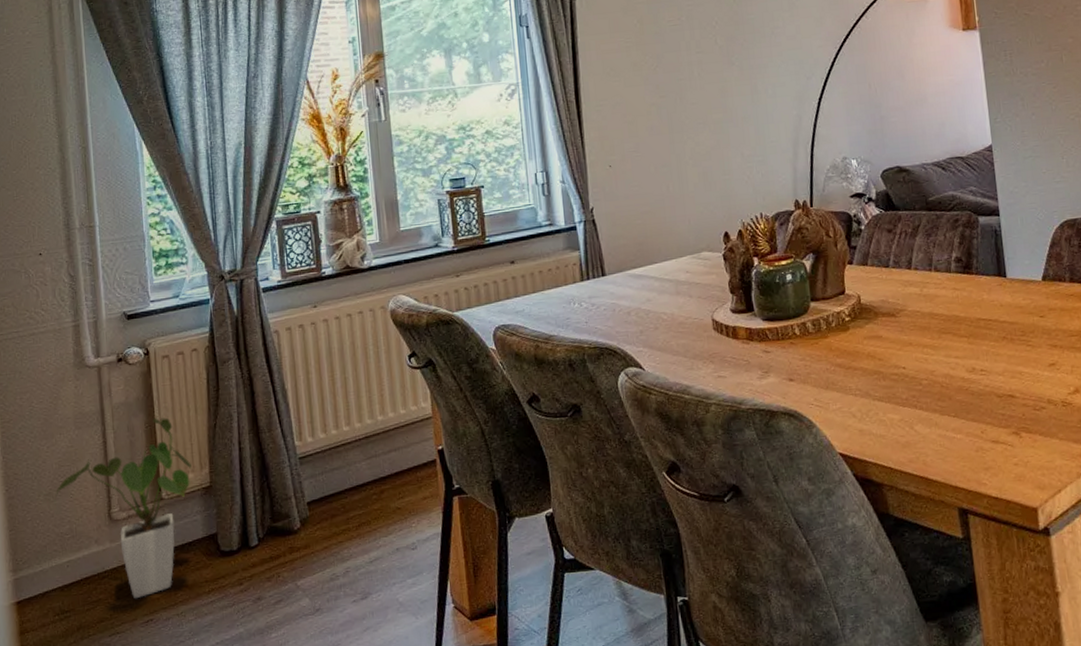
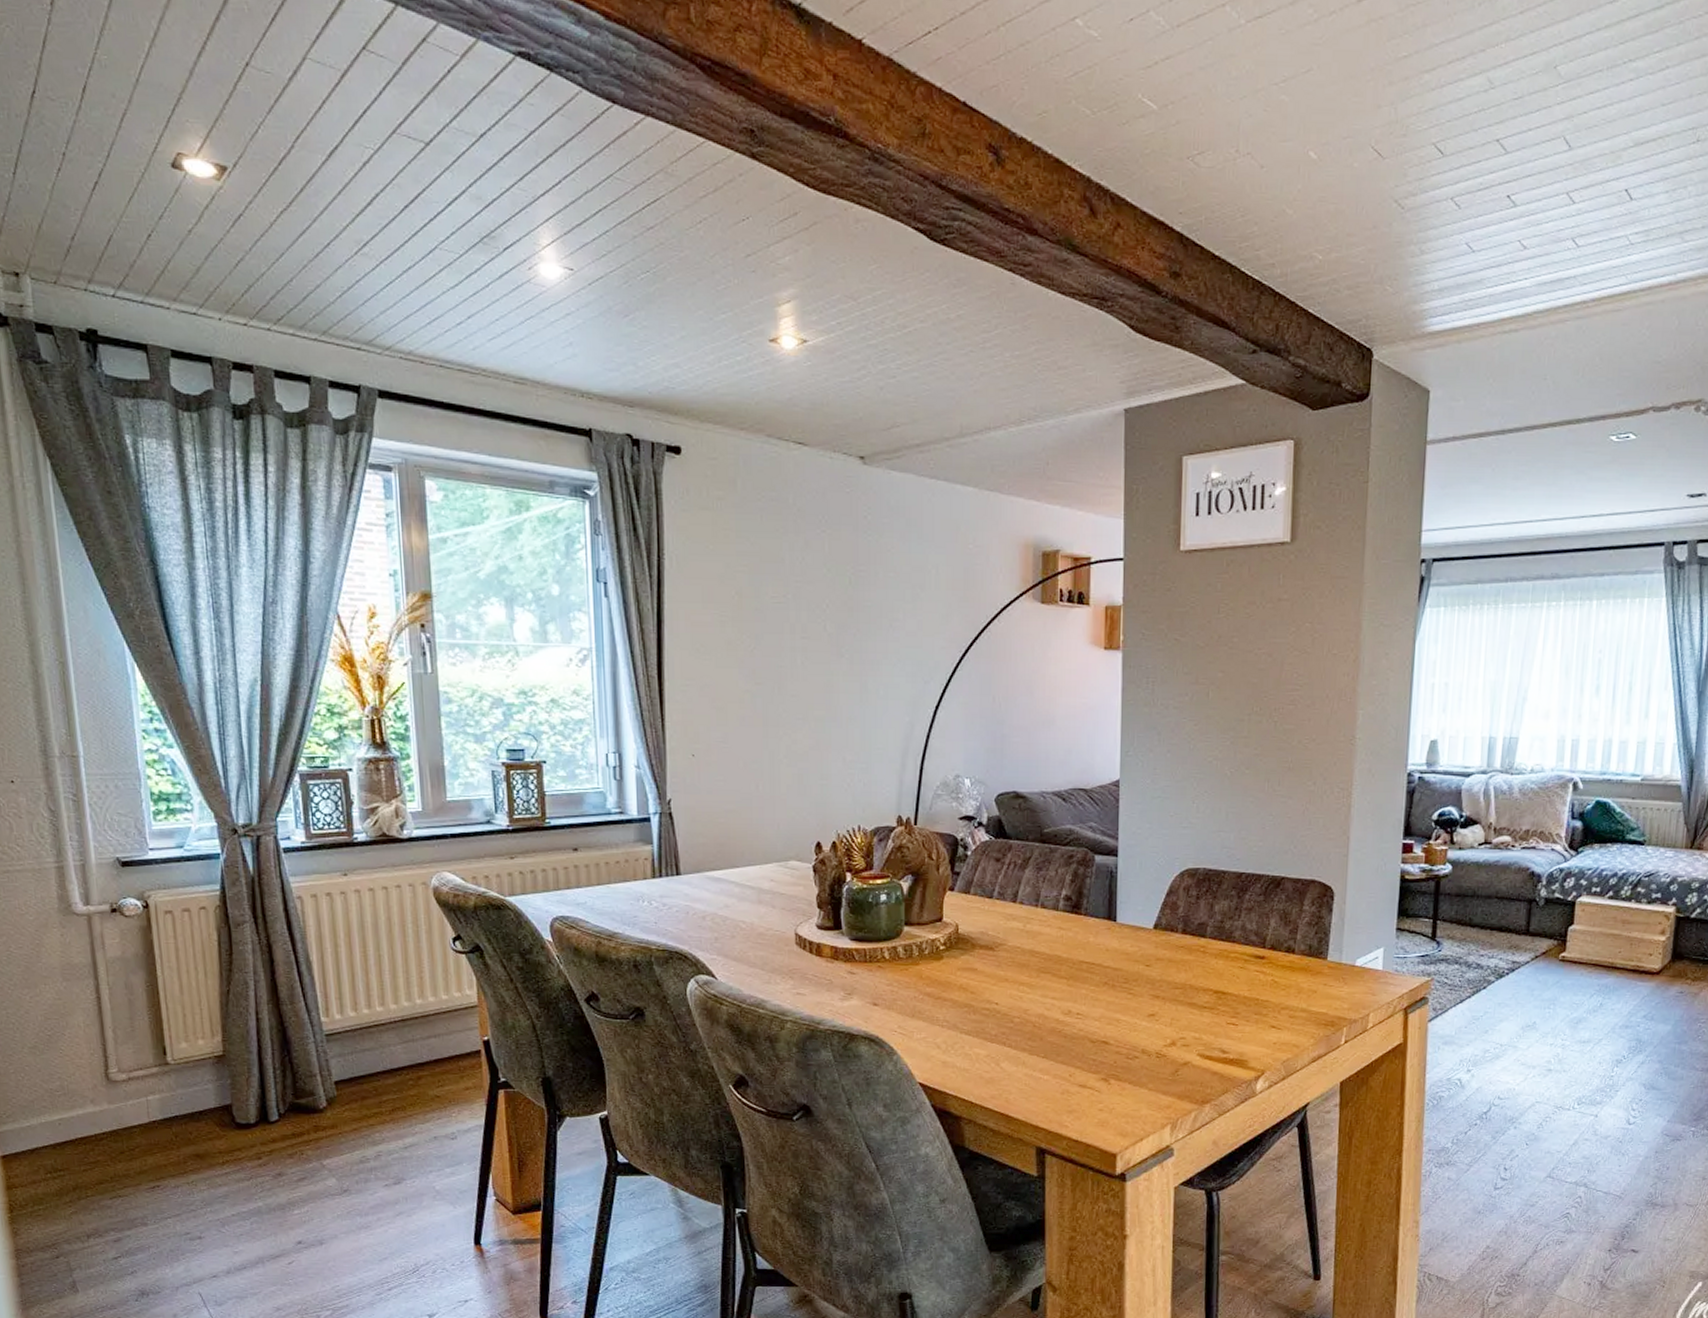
house plant: present [56,417,193,598] -> none [42,978,203,1163]

